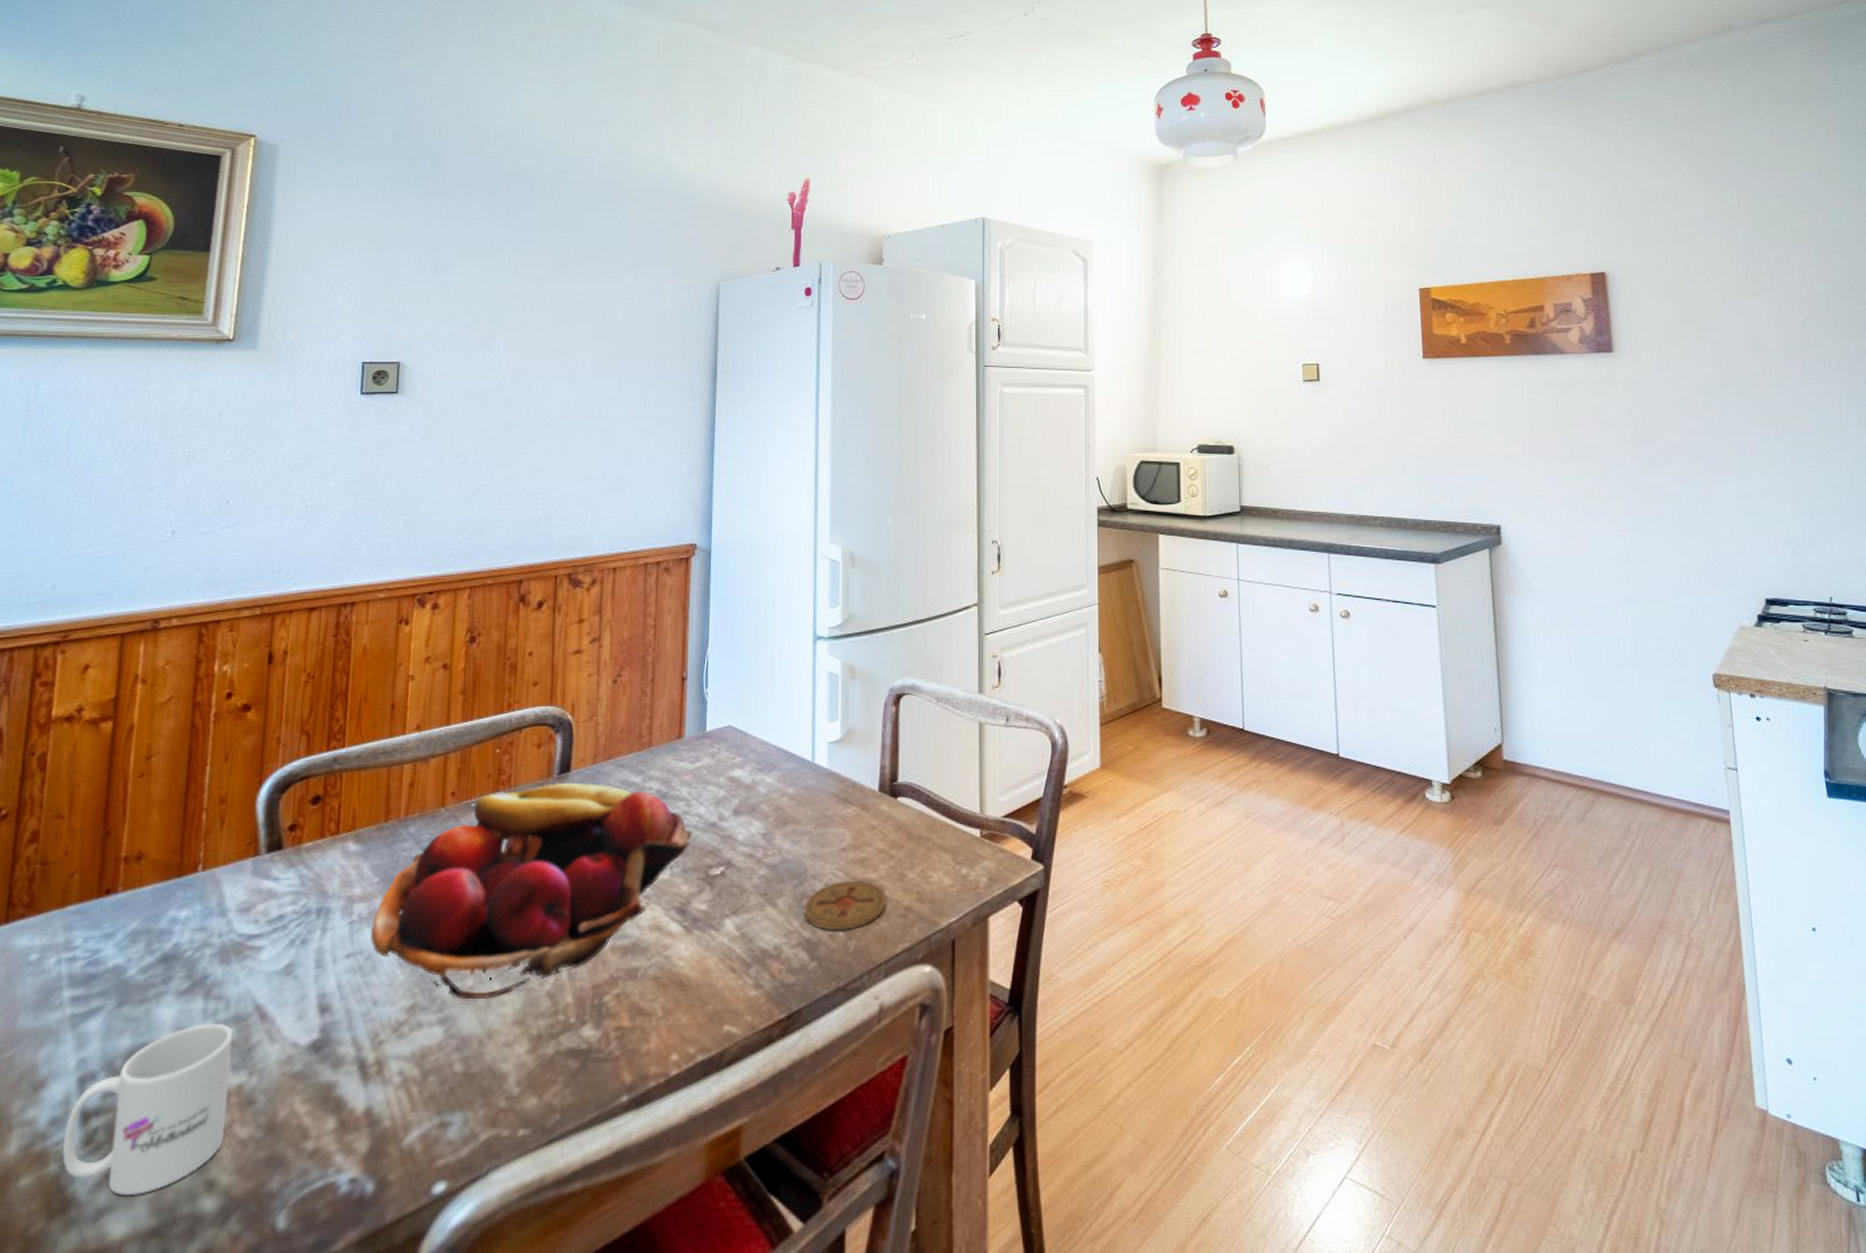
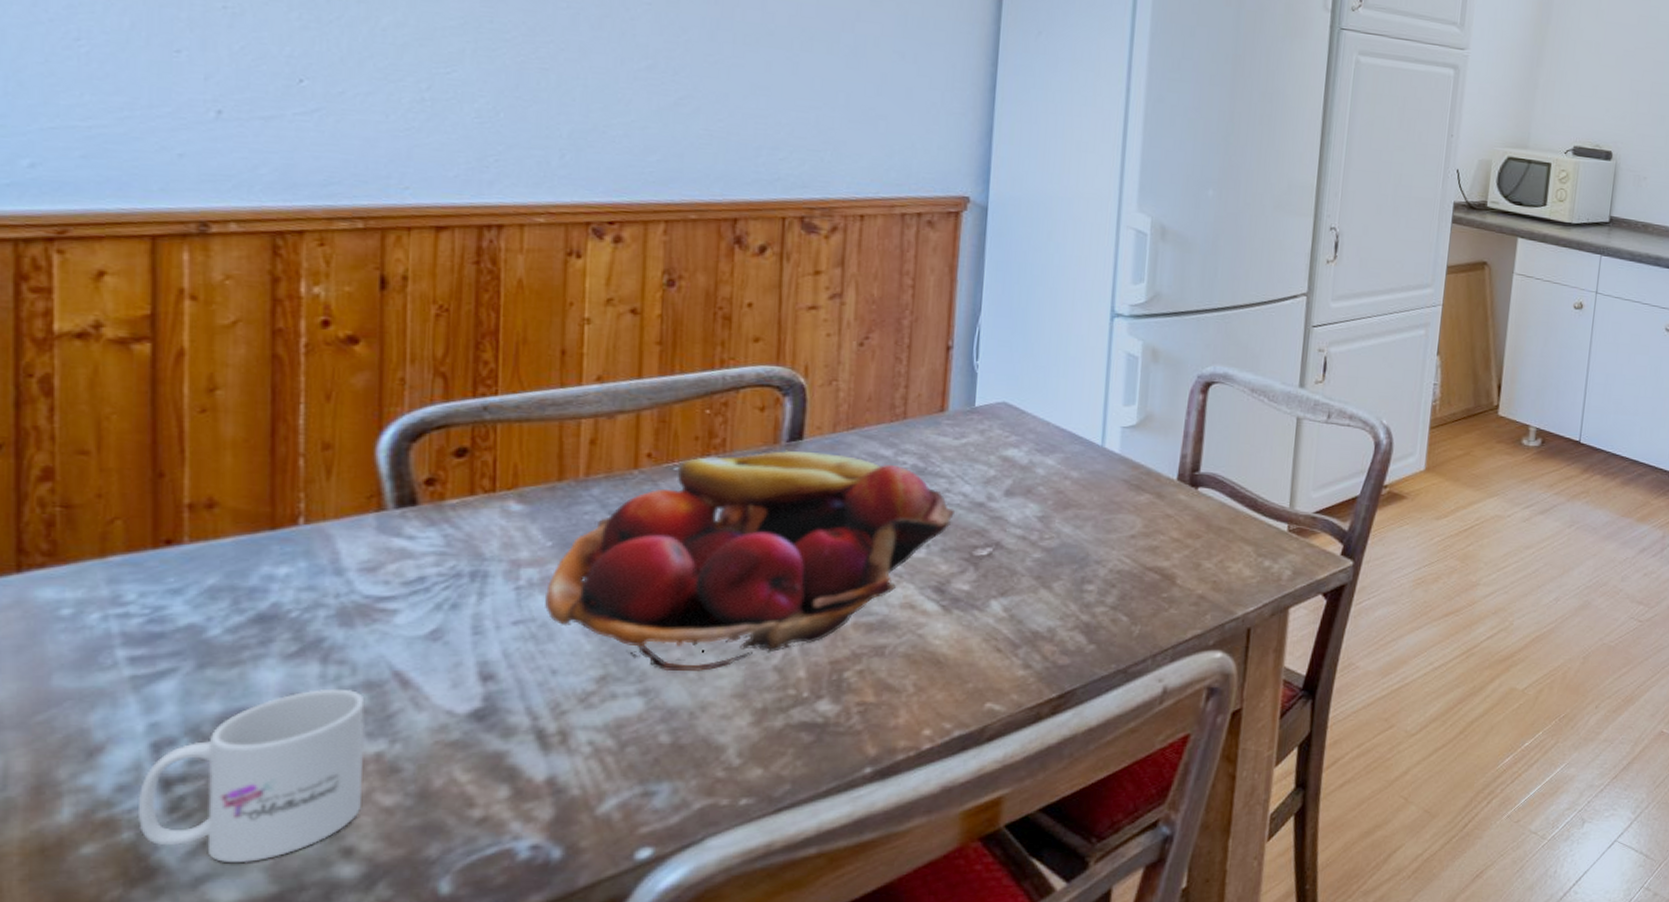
coaster: present [804,880,886,930] -> none [1083,567,1178,616]

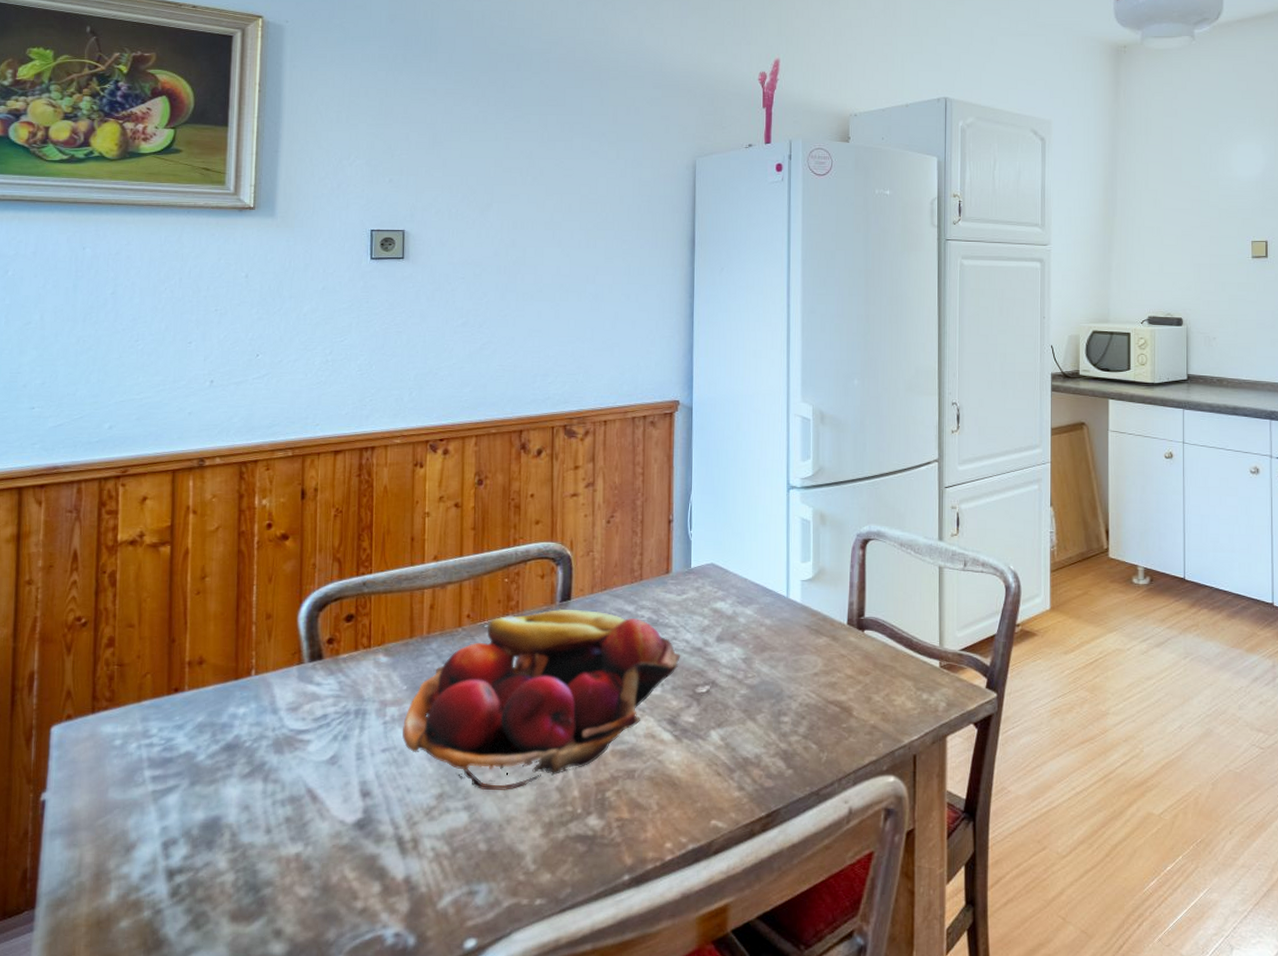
mug: present [137,688,366,863] -> none [153,802,290,939]

